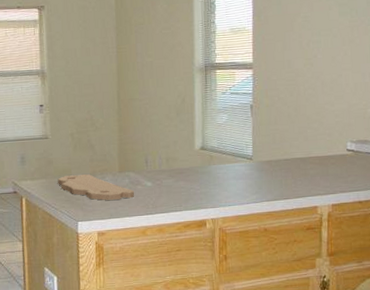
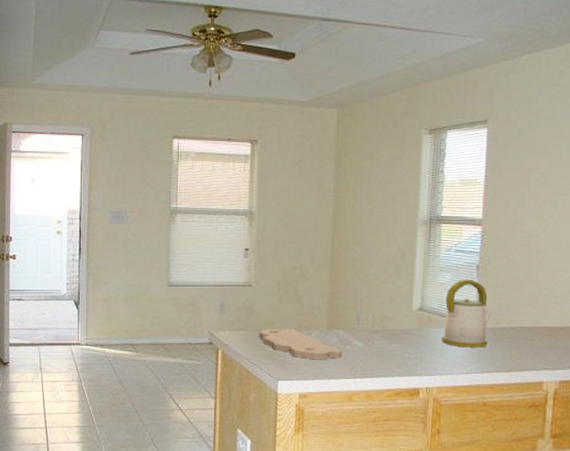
kettle: none [223,118,268,180] -> present [442,279,493,348]

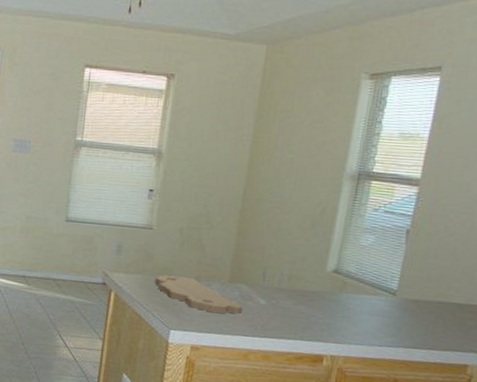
kettle: present [442,279,493,348] -> none [355,243,419,320]

